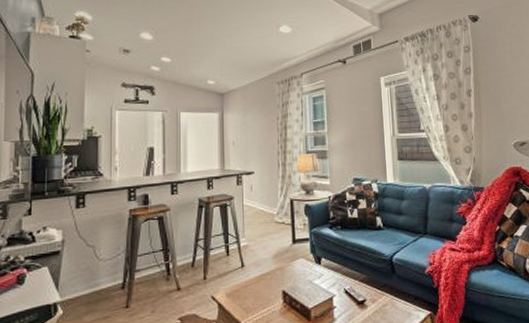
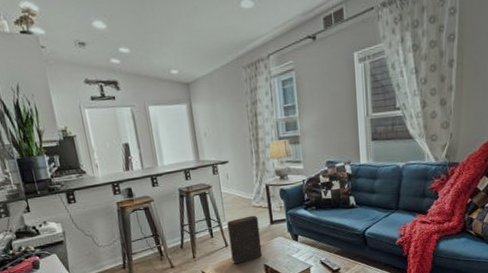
book: none [246,232,281,289] -> present [227,215,263,264]

